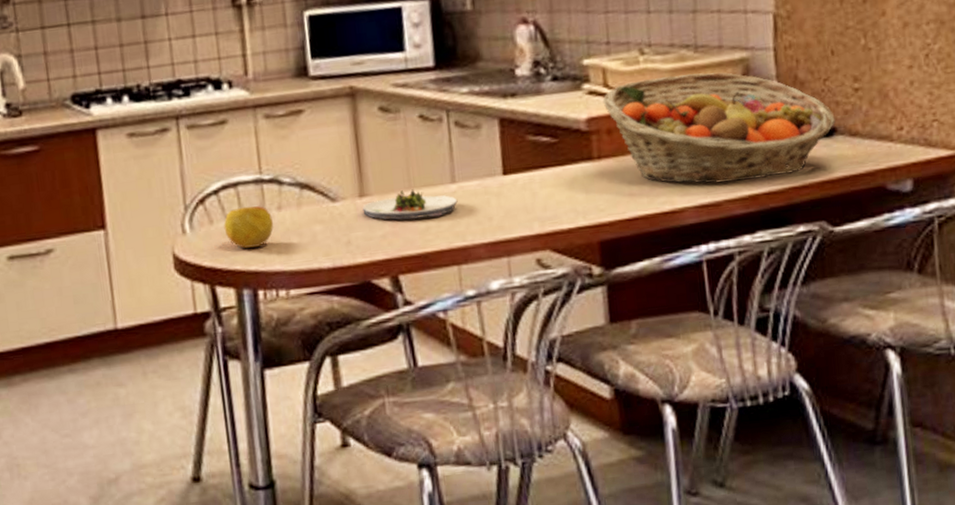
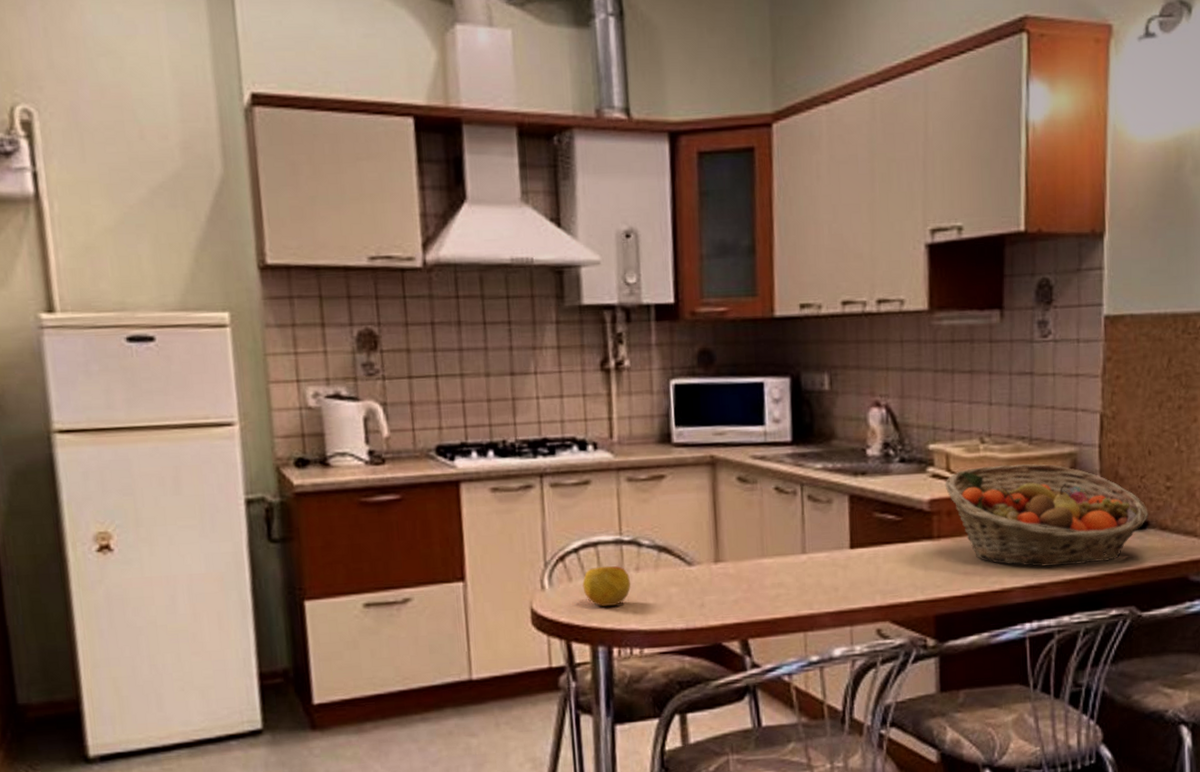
salad plate: present [362,189,458,220] -> none [717,557,807,587]

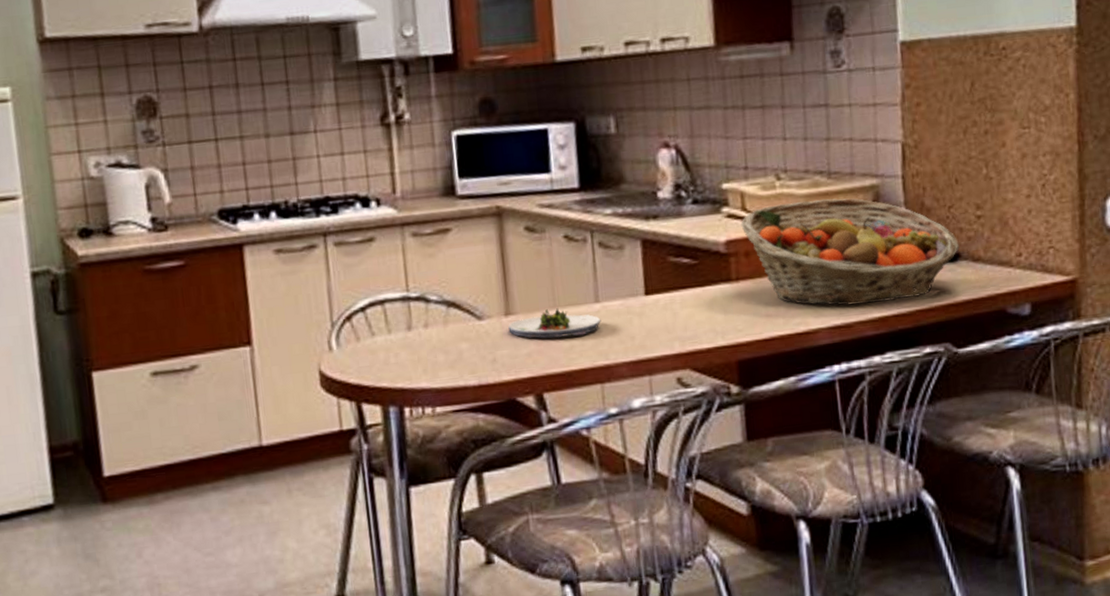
apple: present [582,566,631,606] -> none [370,323,421,366]
salad plate: none [717,557,807,587] -> present [508,308,601,339]

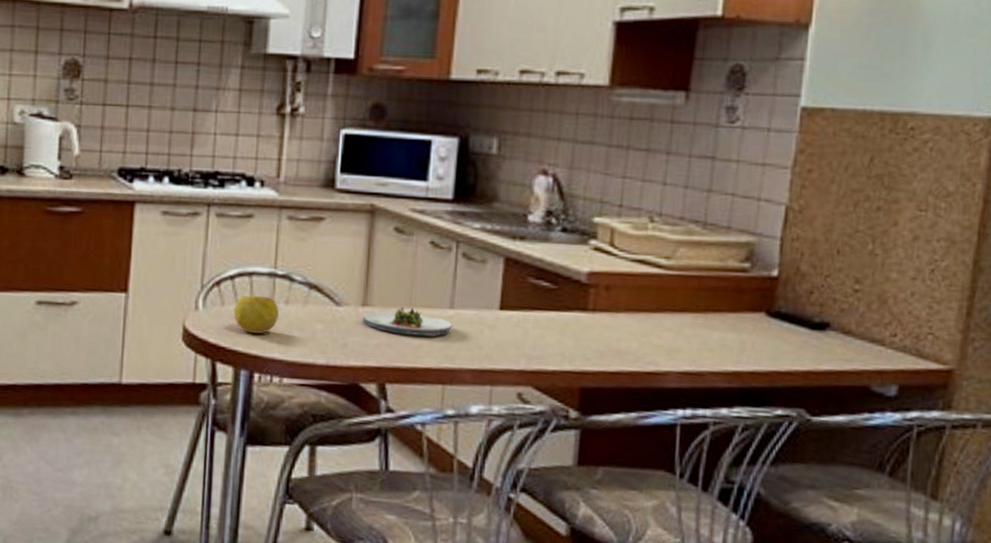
apple: none [370,323,421,366] -> present [233,295,280,334]
fruit basket: present [741,198,959,306] -> none [606,245,831,358]

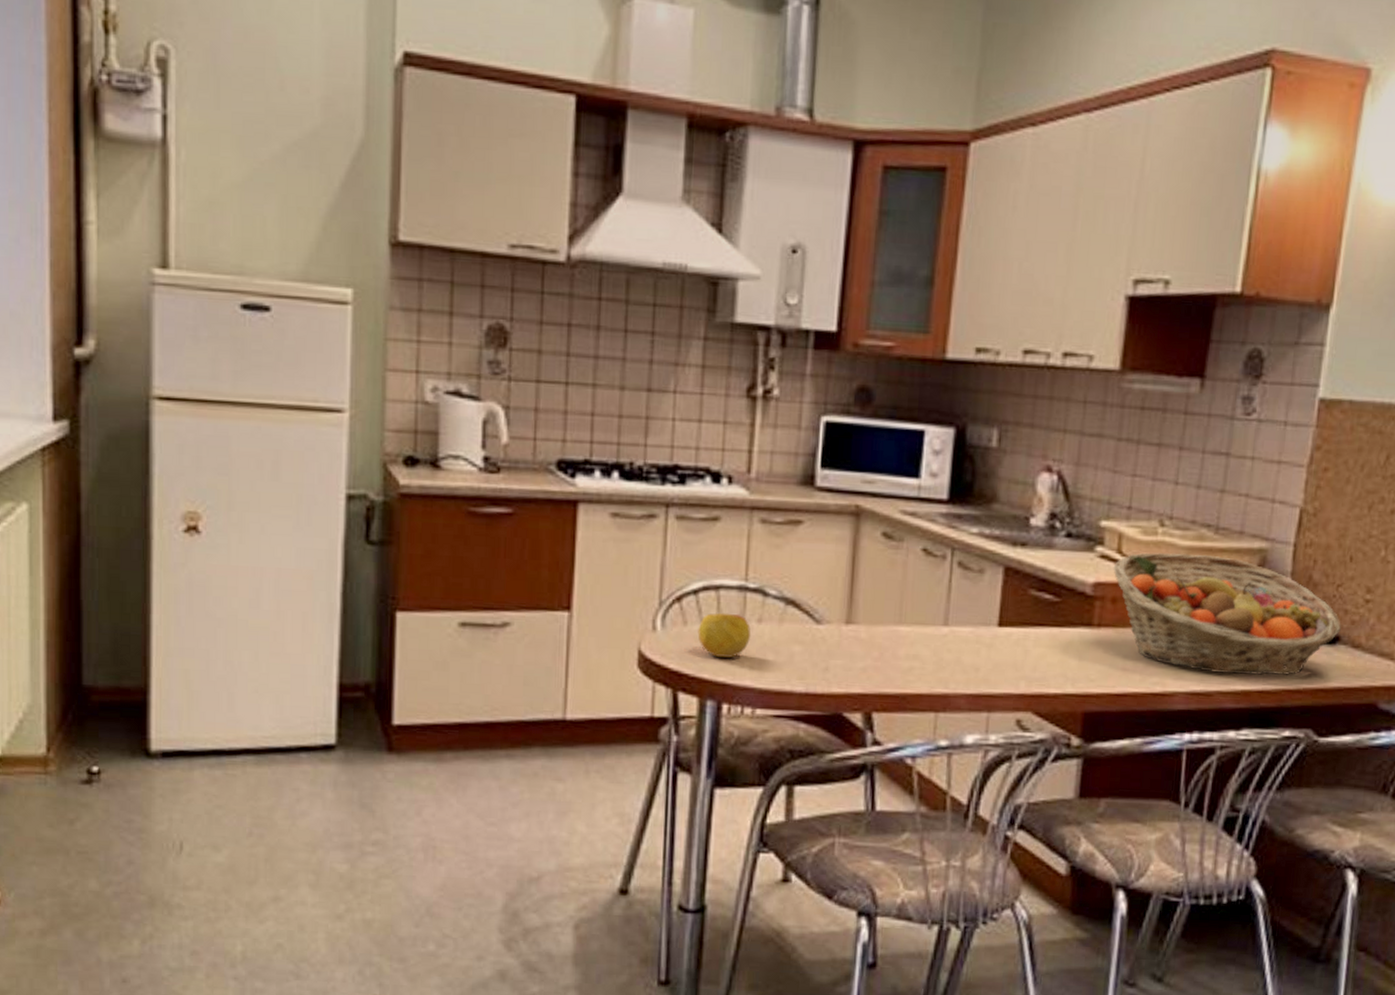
salad plate: present [363,307,453,337] -> none [847,624,947,659]
fruit basket: none [606,245,831,358] -> present [1113,552,1341,675]

